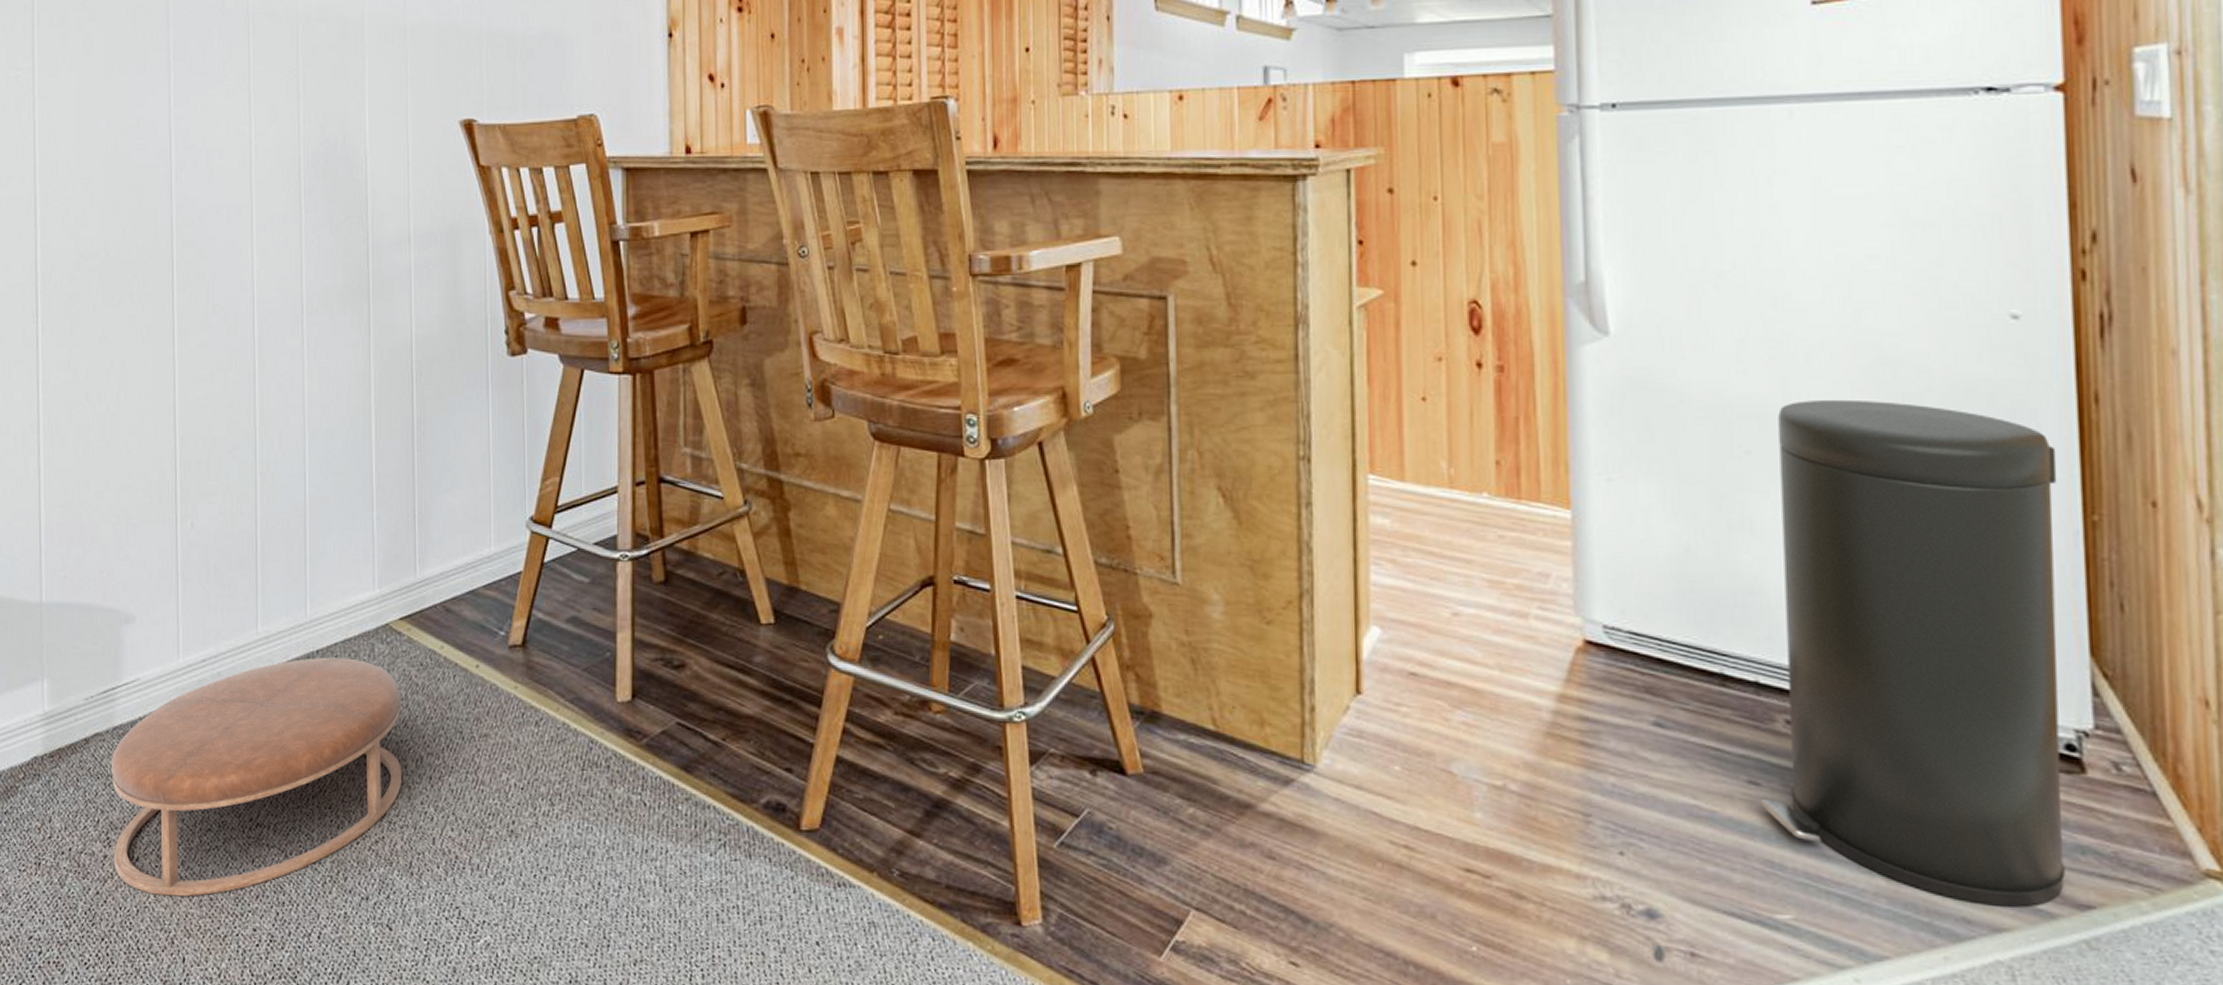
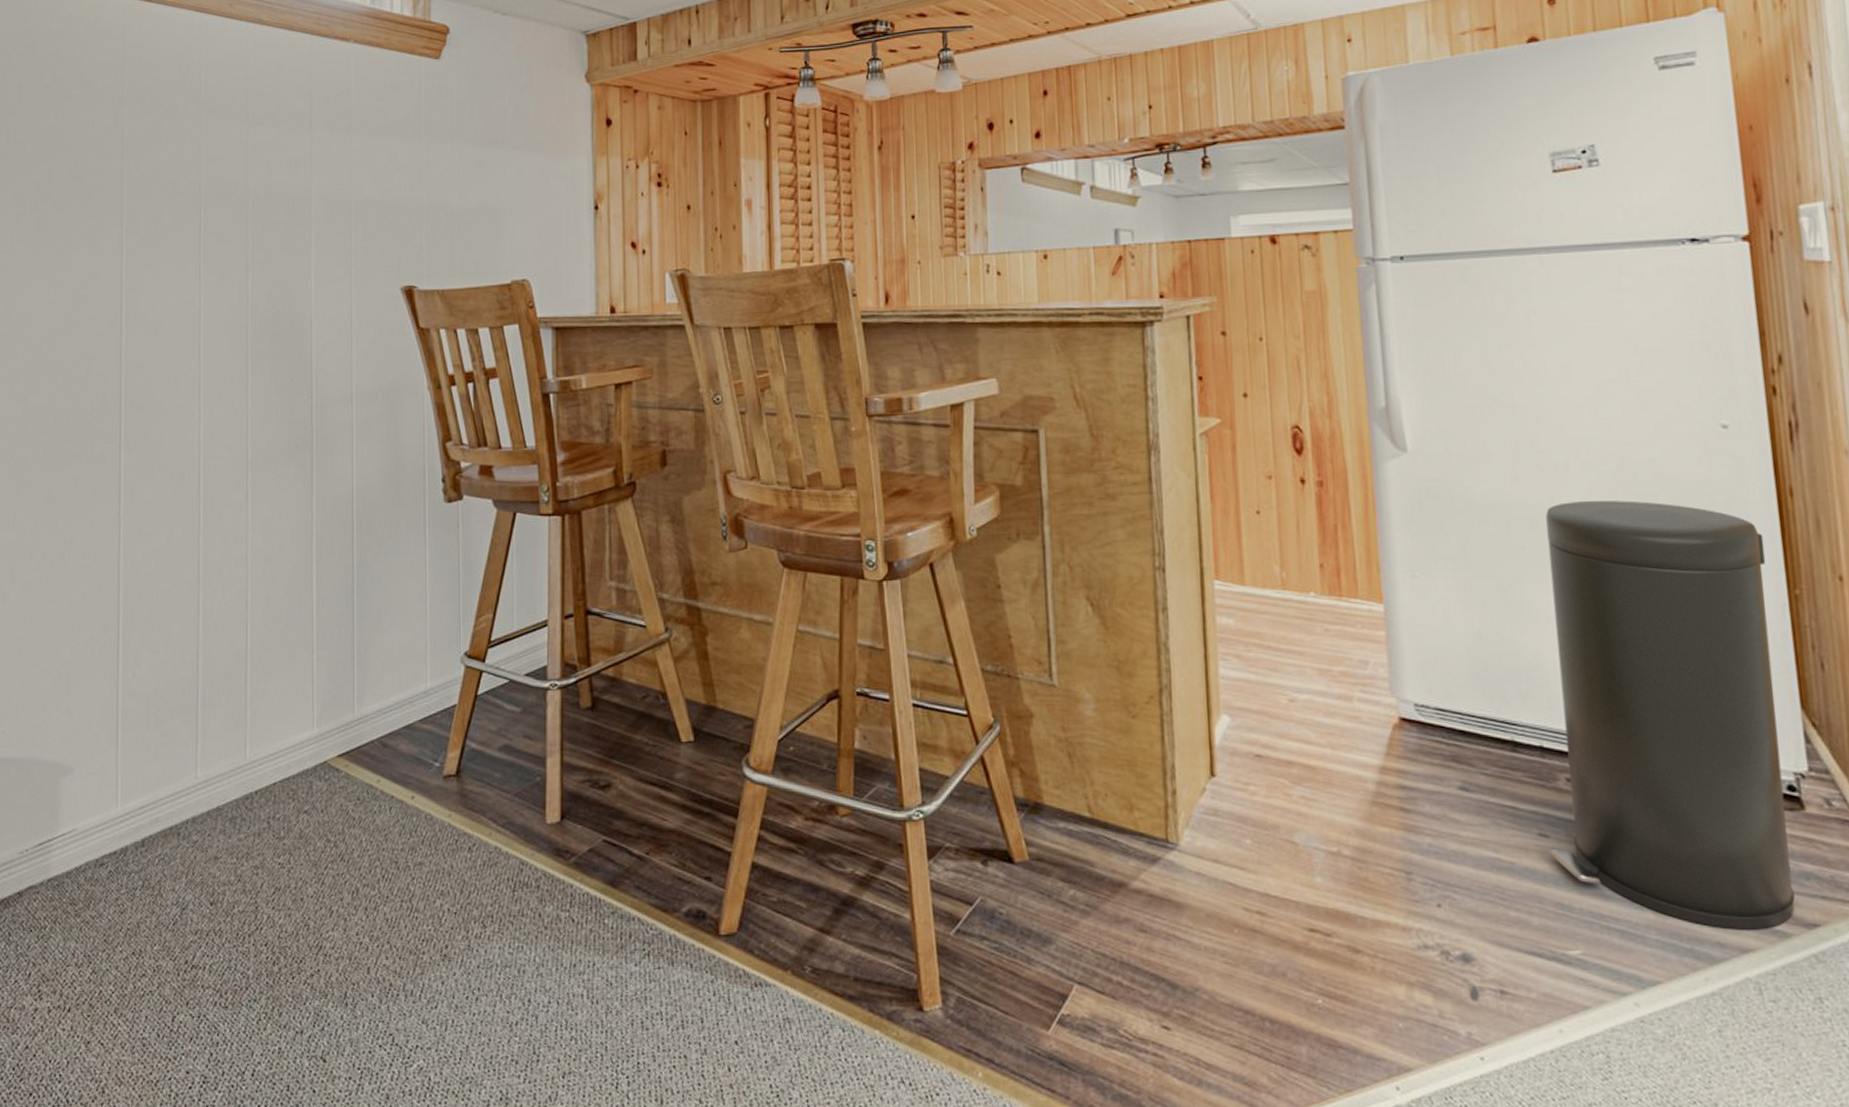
ottoman: present [111,657,401,897] -> none [44,796,337,1045]

